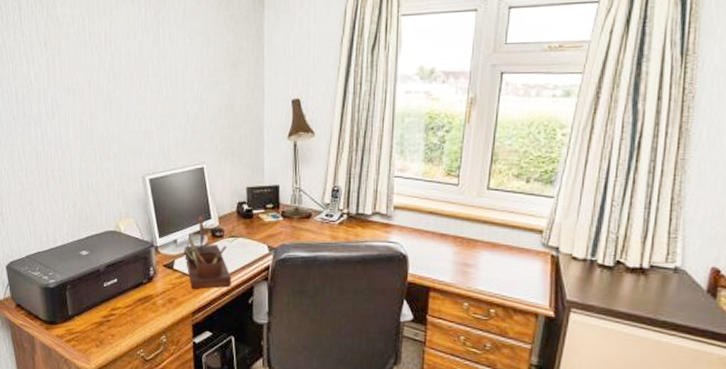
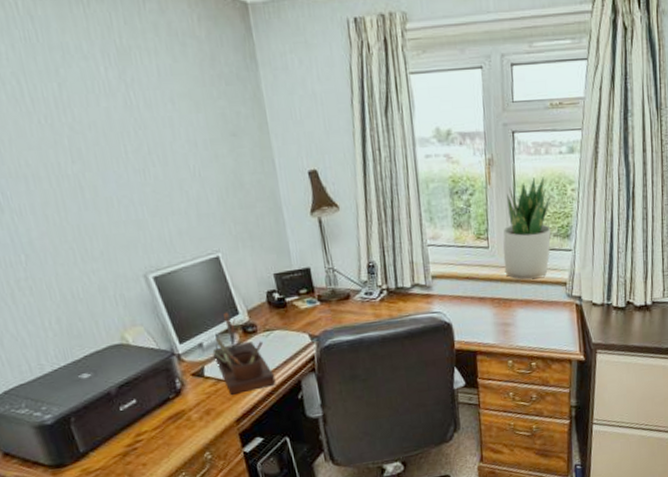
planter: none [473,119,537,223] -> present [503,177,551,281]

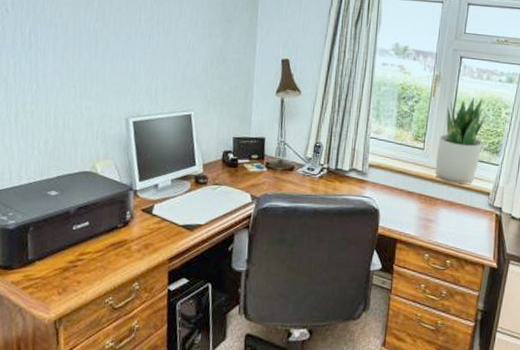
desk organizer: present [212,312,276,395] -> none [164,162,213,235]

